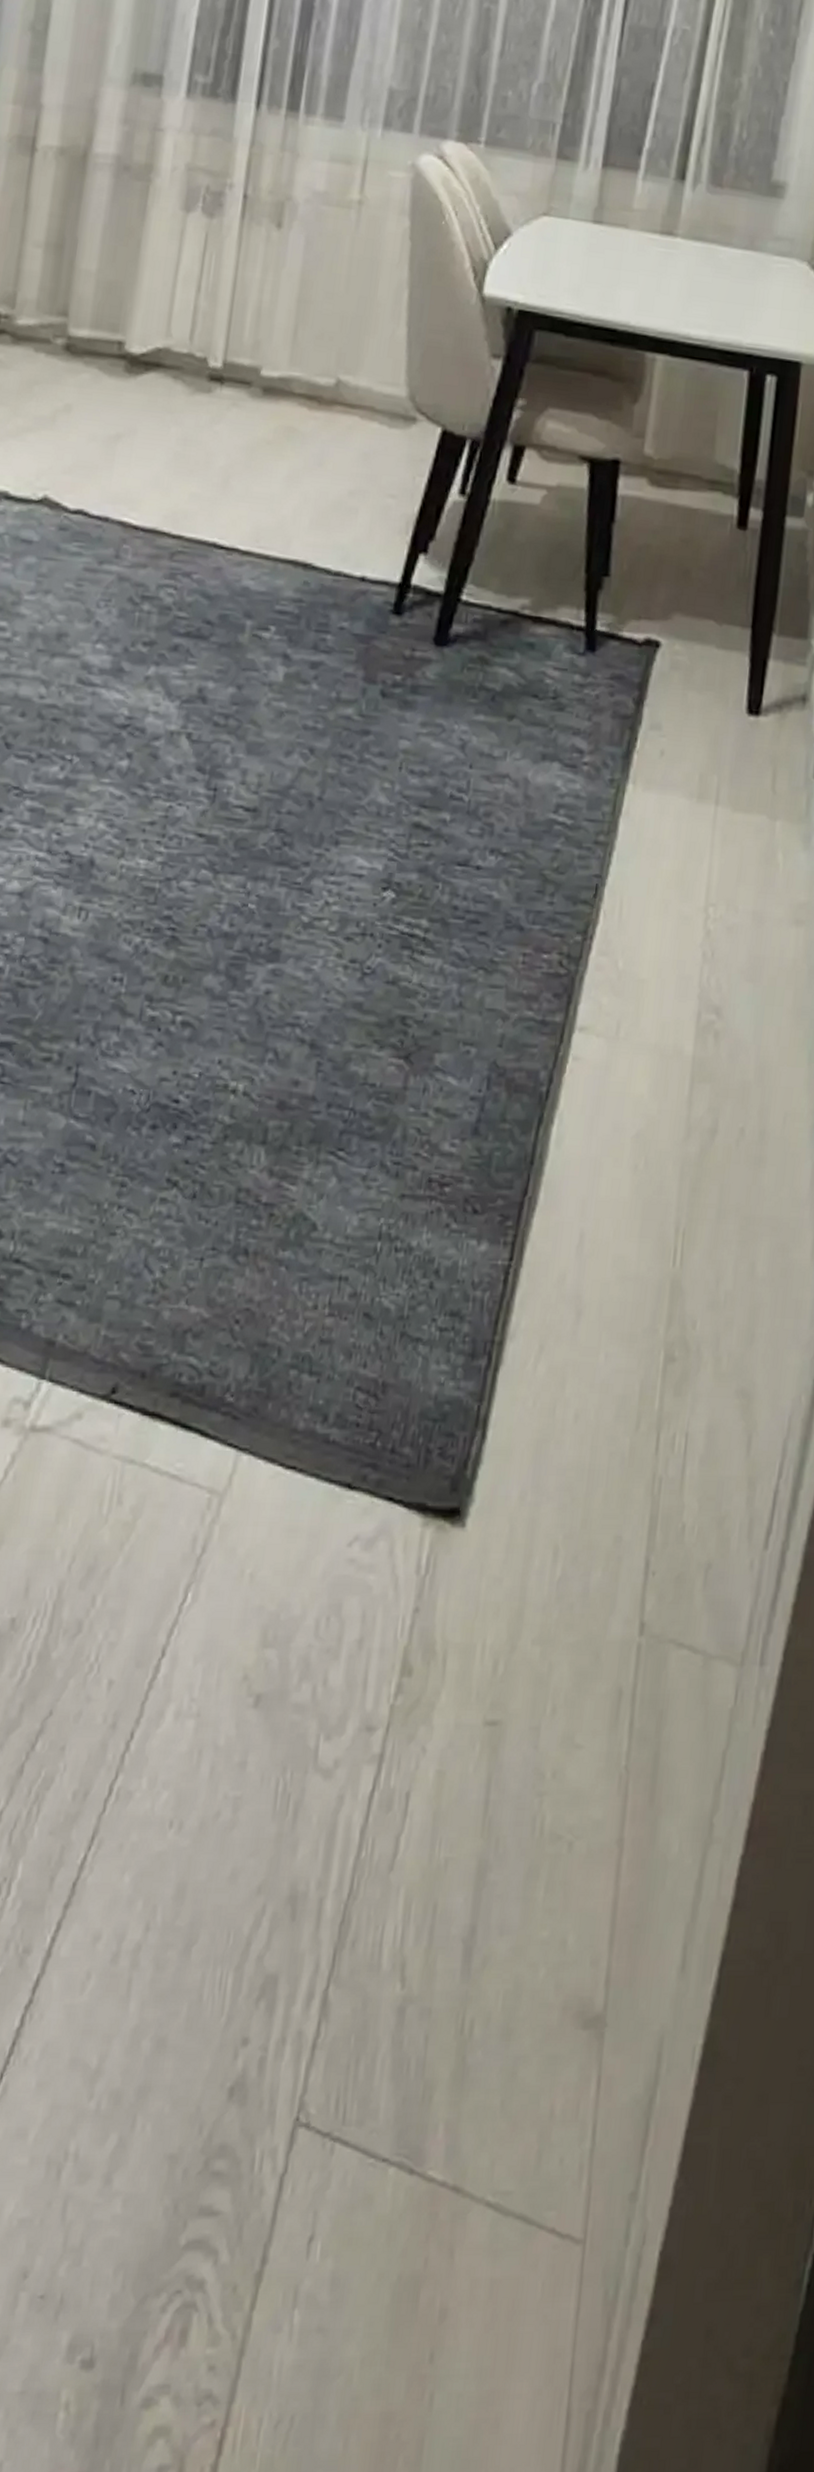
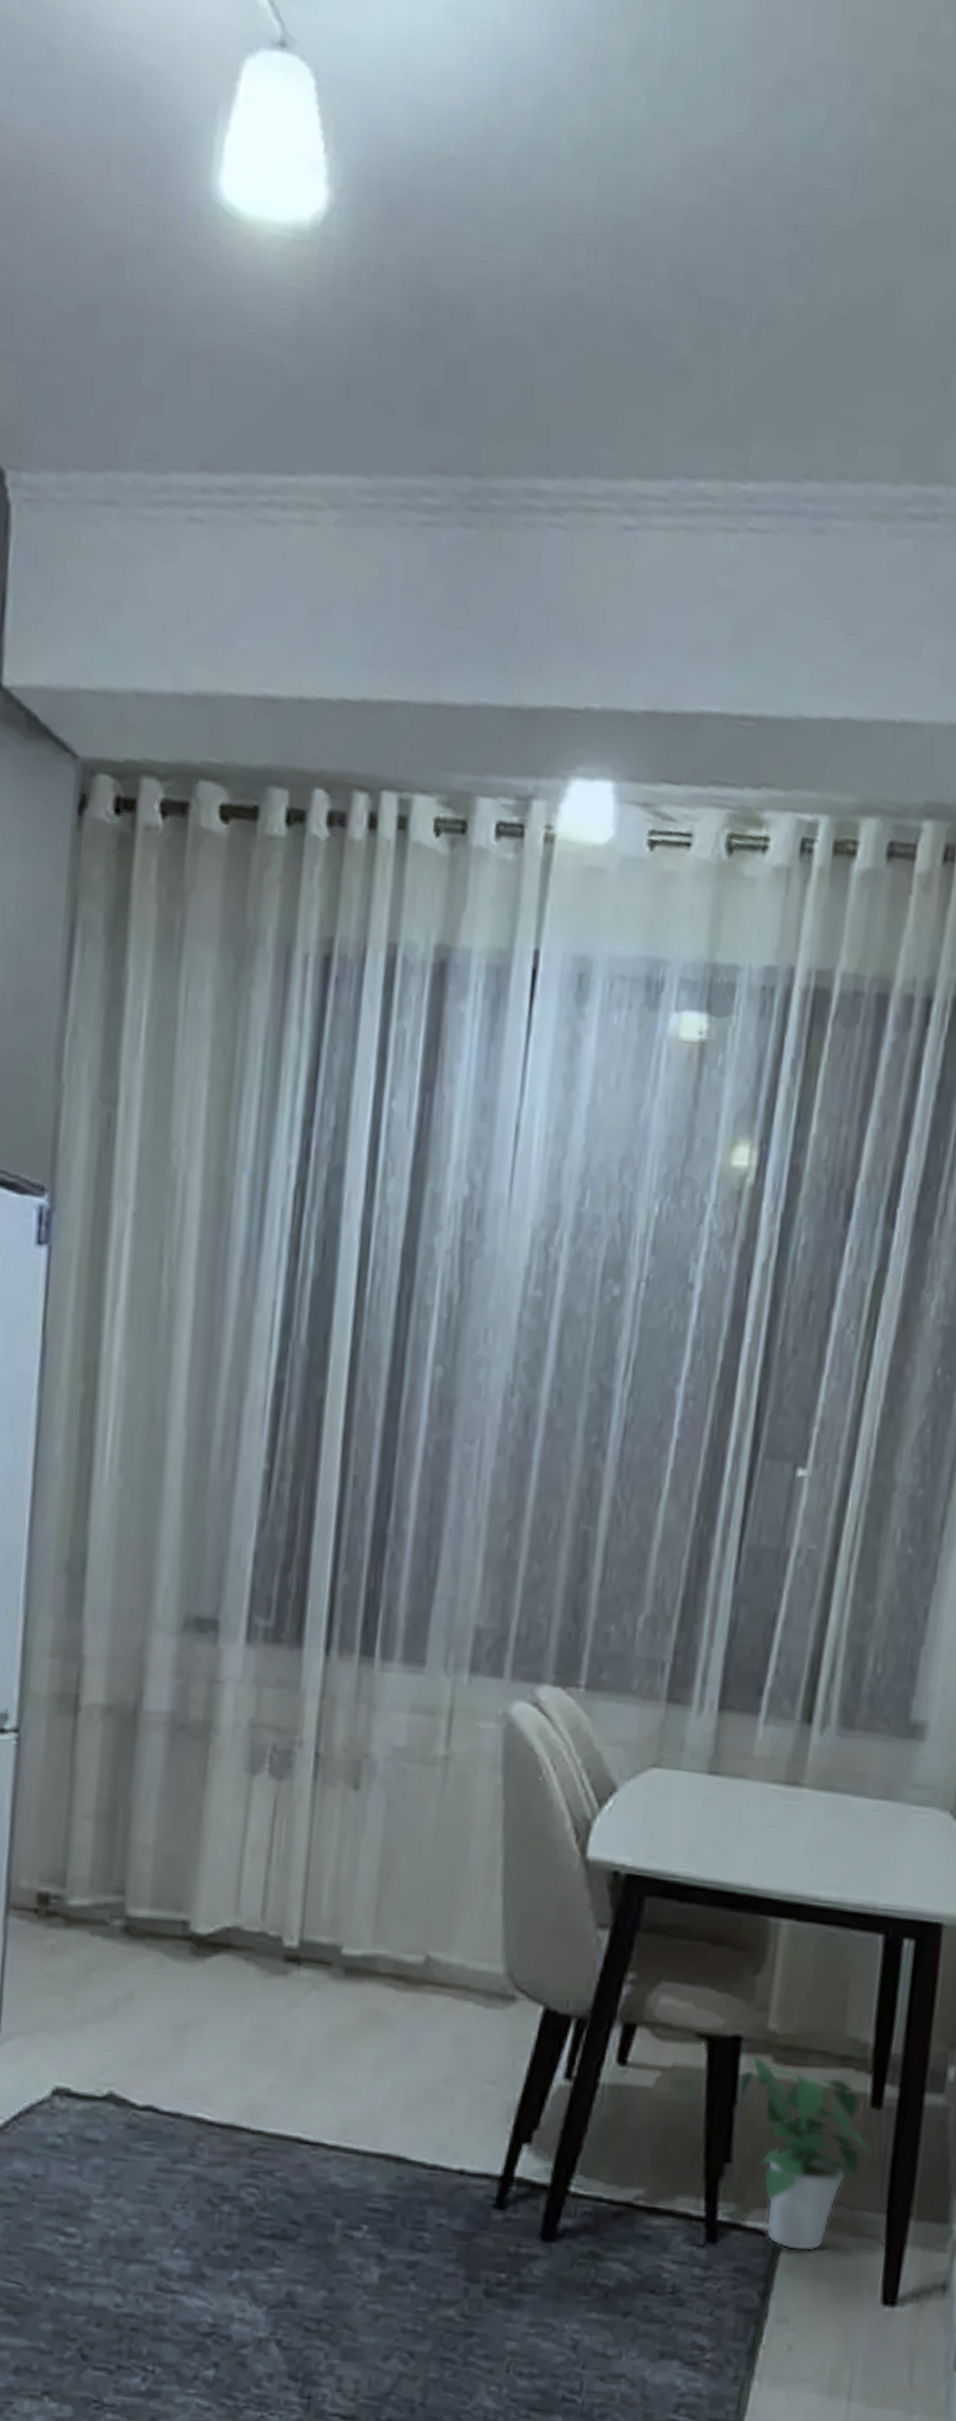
potted plant: none [616,477,737,662] -> present [738,2055,871,2252]

